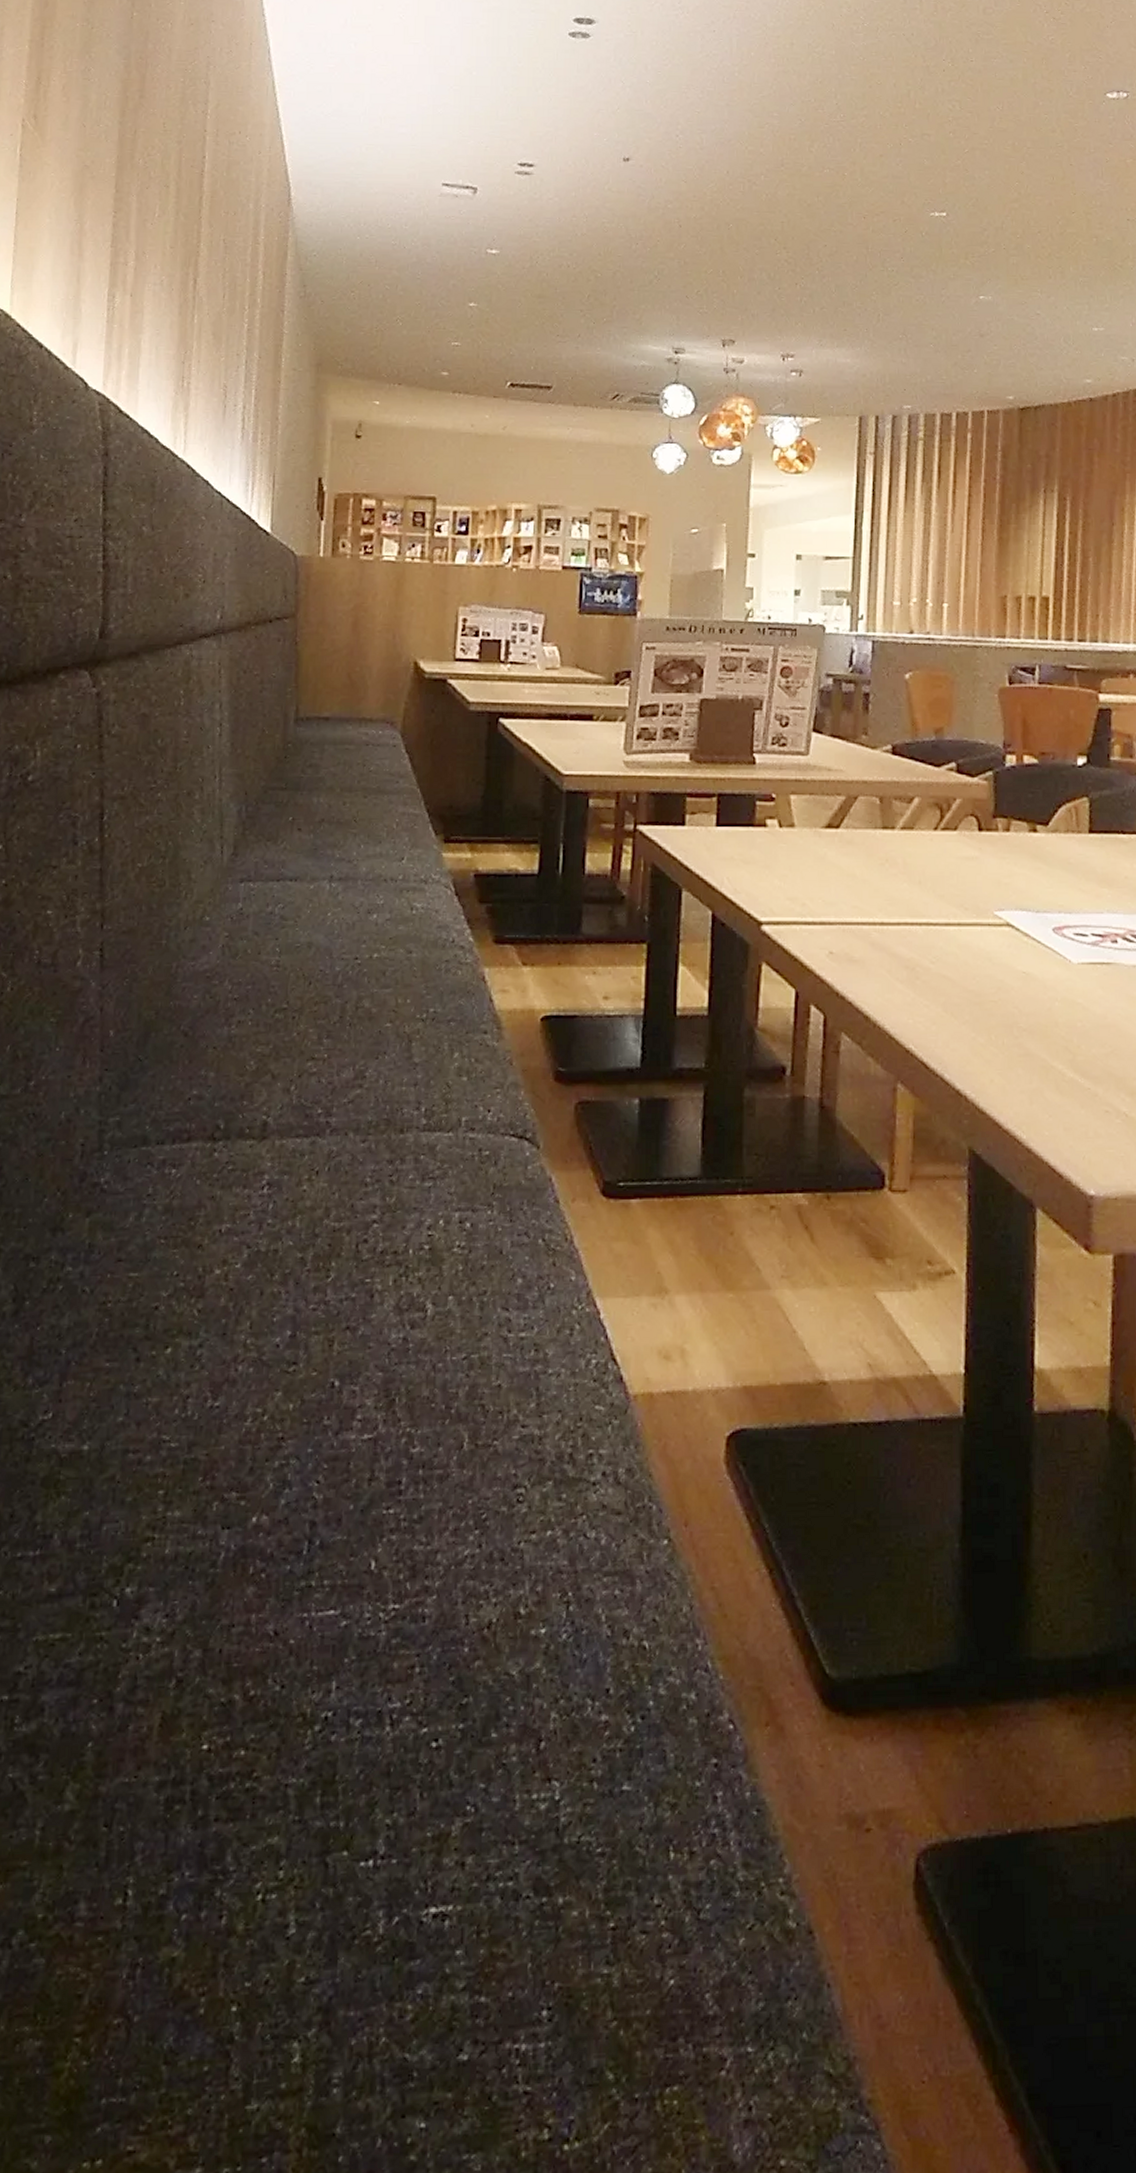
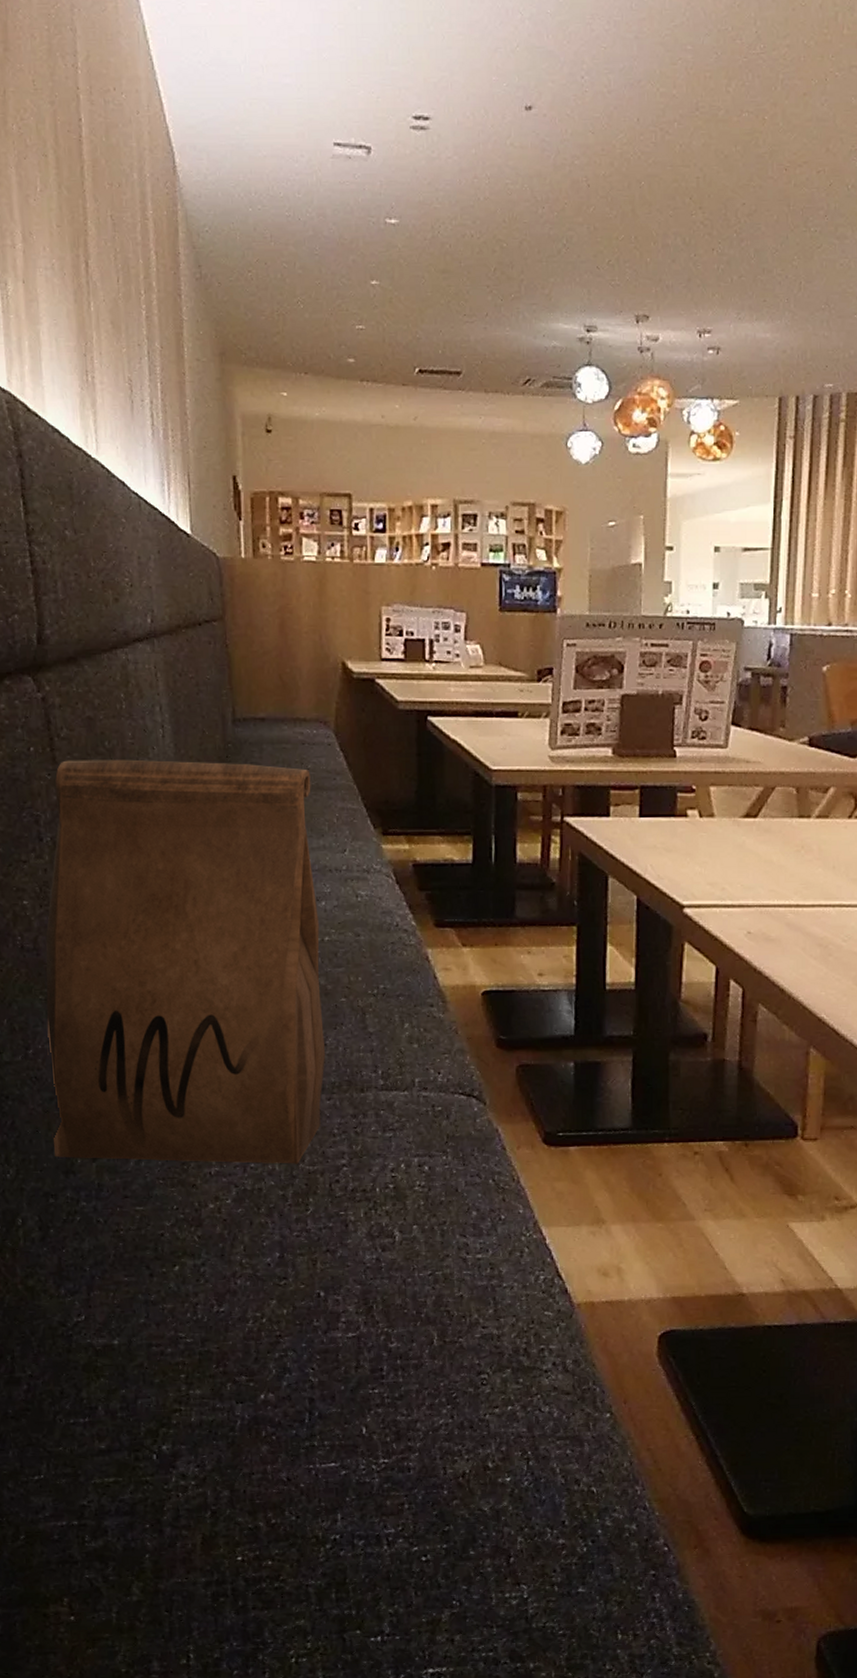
paper bag: none [43,758,372,1220] -> present [45,759,326,1164]

